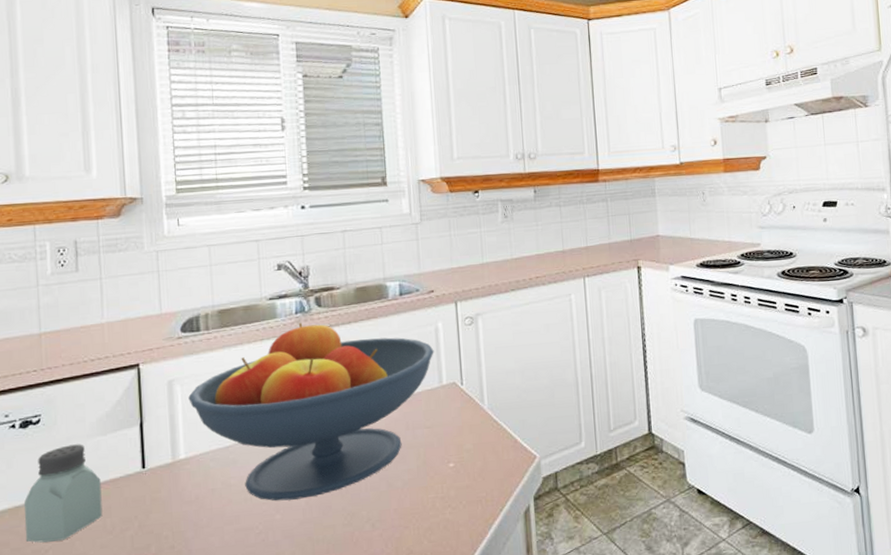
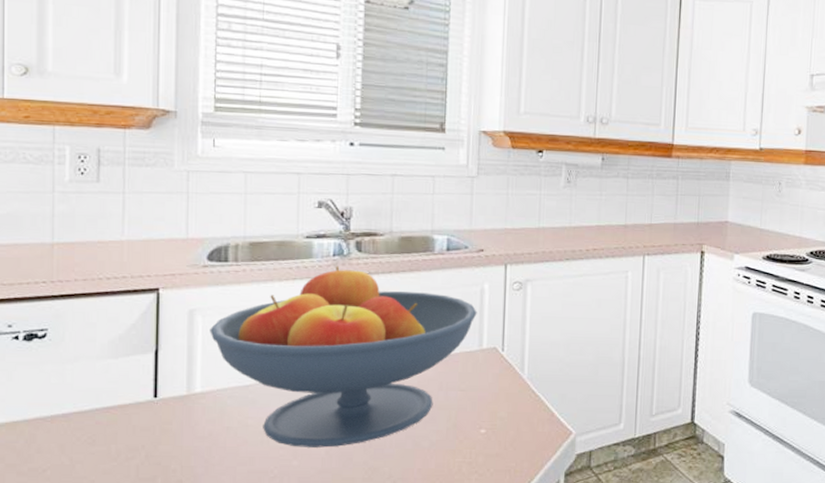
saltshaker: present [24,444,103,543] -> none [22,364,108,462]

